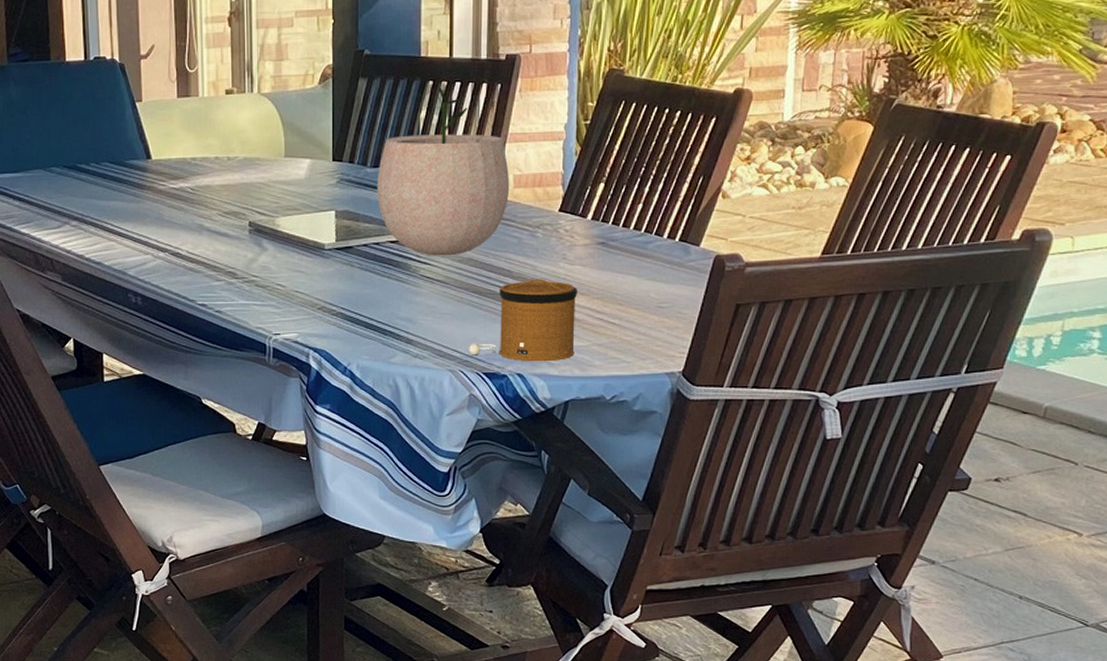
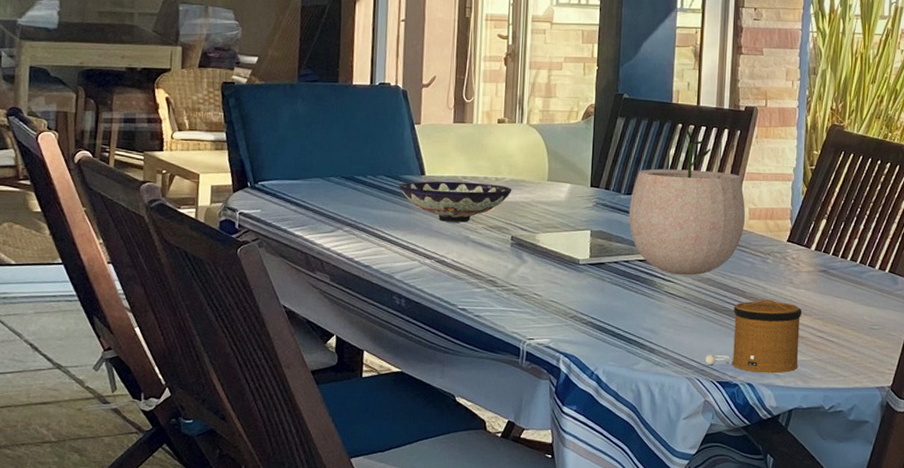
bowl: none [125,163,246,210] -> present [399,181,512,223]

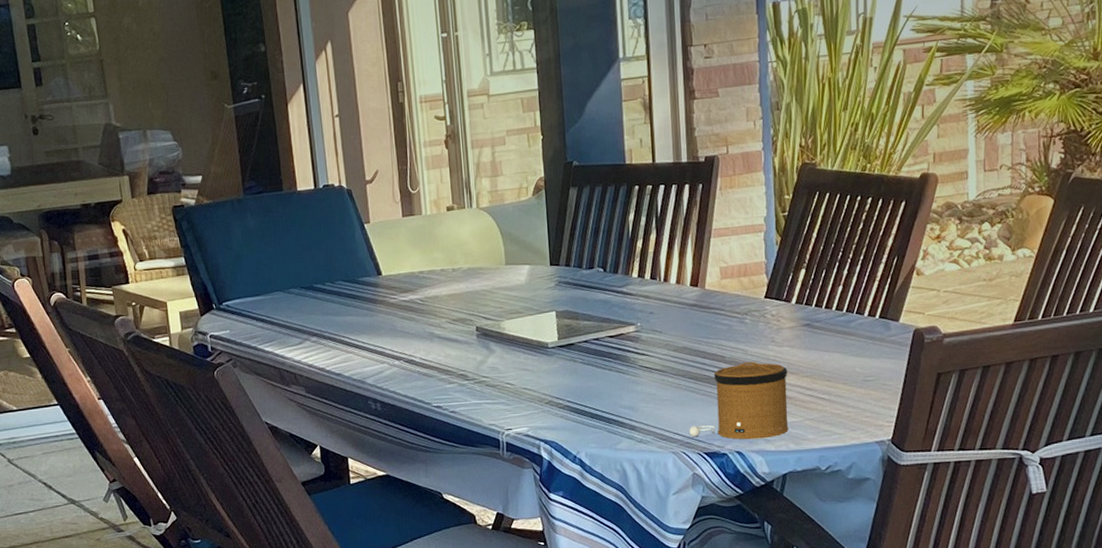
bowl: present [399,181,512,223] -> none [358,275,471,321]
plant pot: present [628,130,746,276] -> none [592,191,717,347]

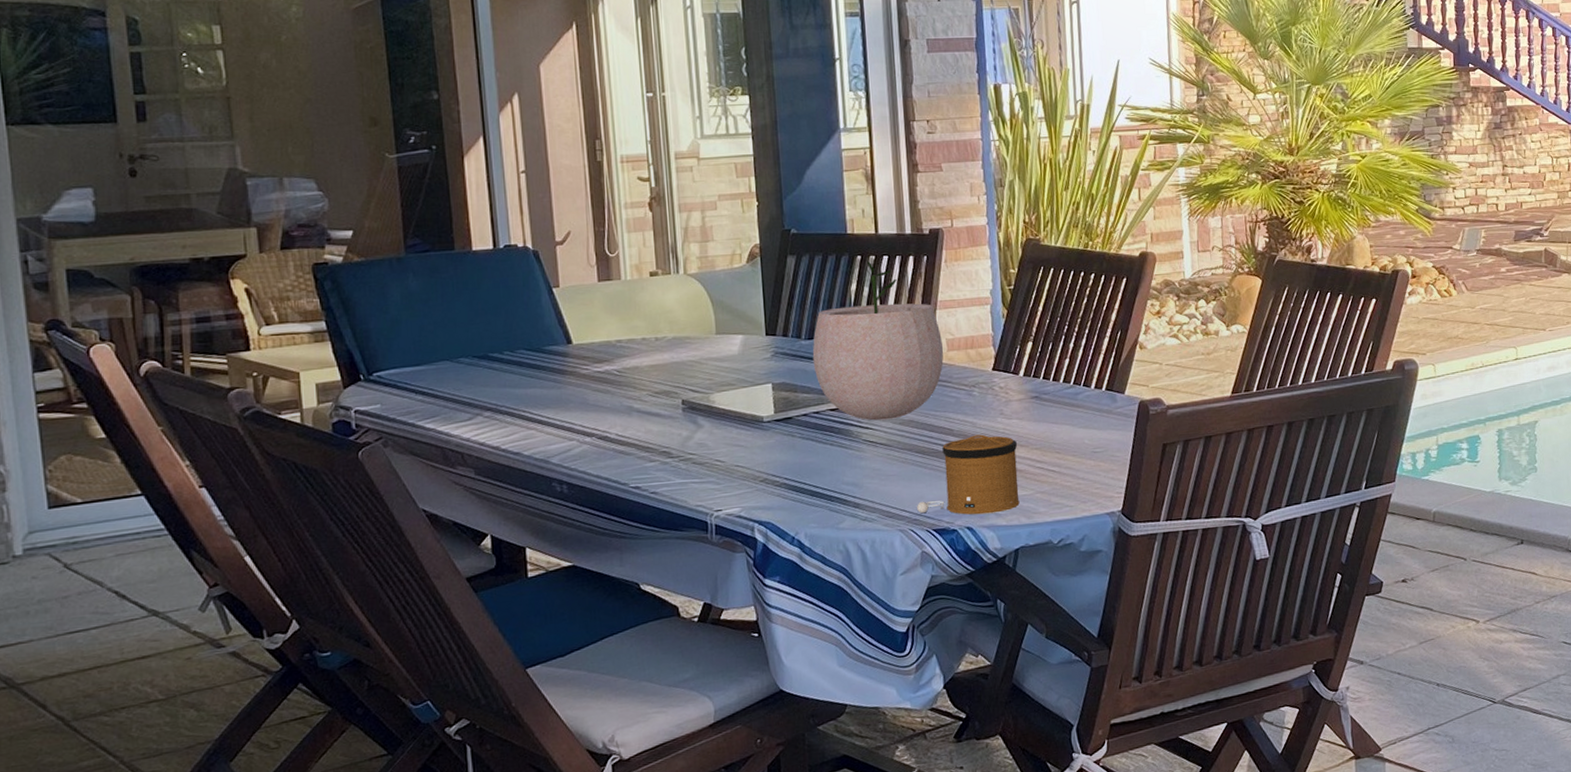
plant pot: none [592,191,717,347] -> present [812,261,944,421]

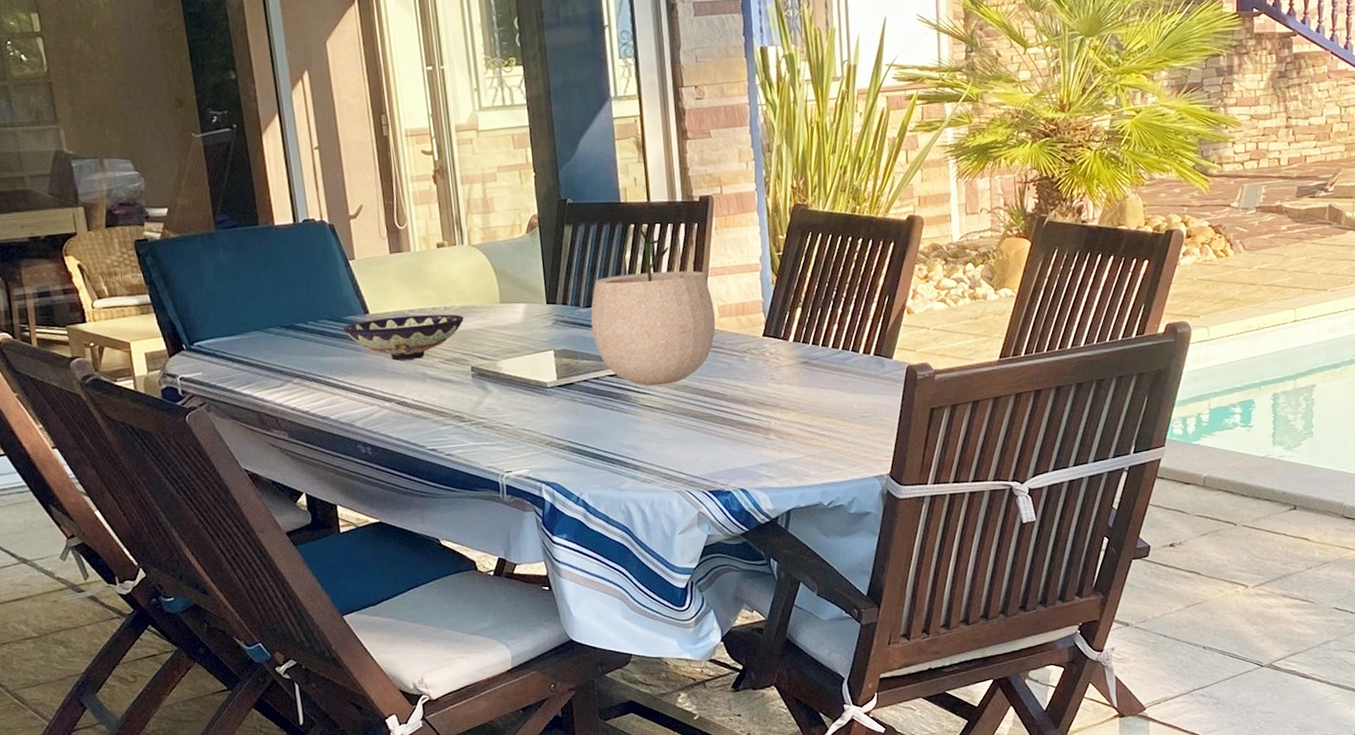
bowl: none [543,345,676,393] -> present [343,314,464,361]
speaker: present [917,434,1020,515] -> none [693,399,791,477]

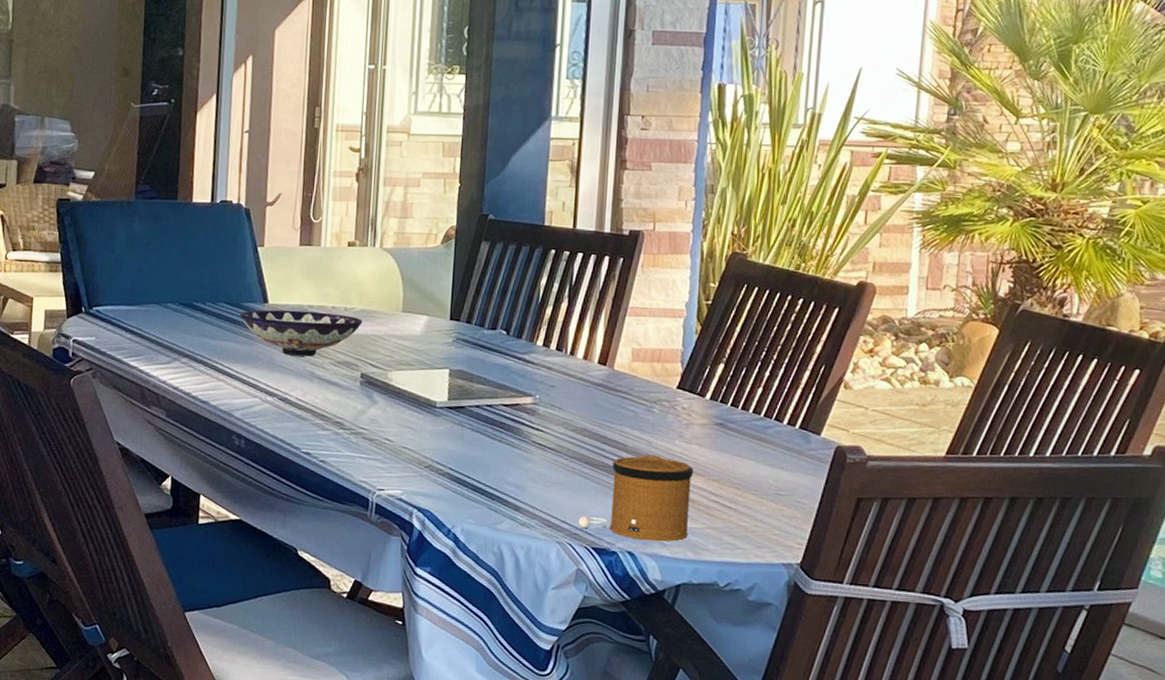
plant pot: present [590,229,716,386] -> none [492,256,628,425]
speaker: none [693,399,791,477] -> present [578,454,694,542]

